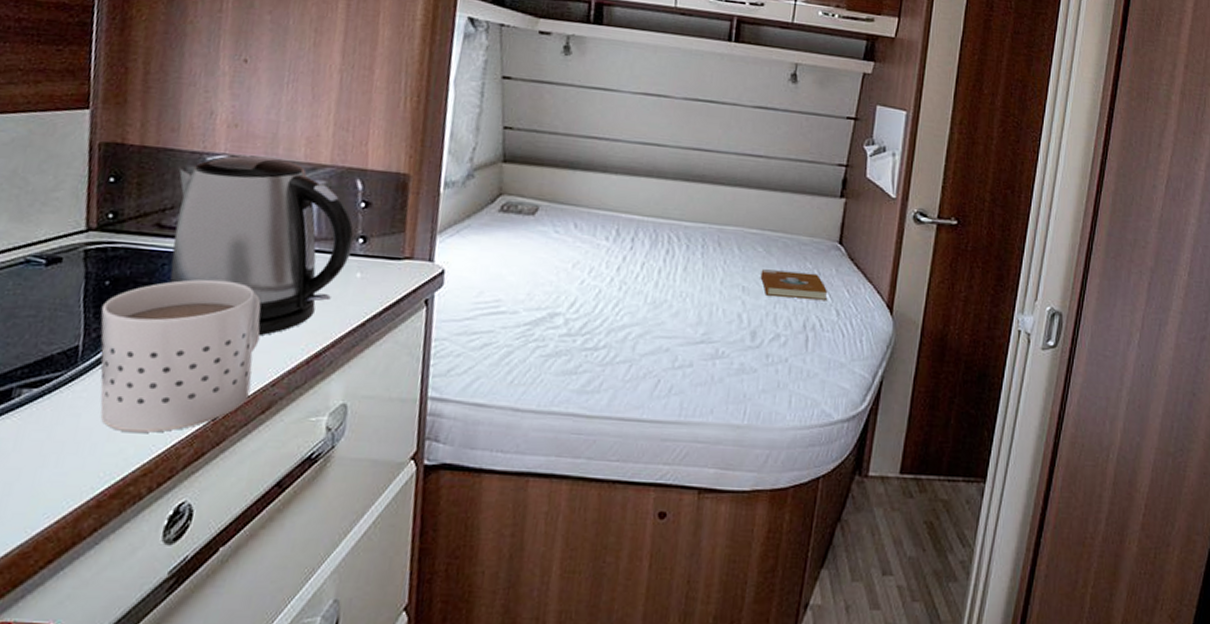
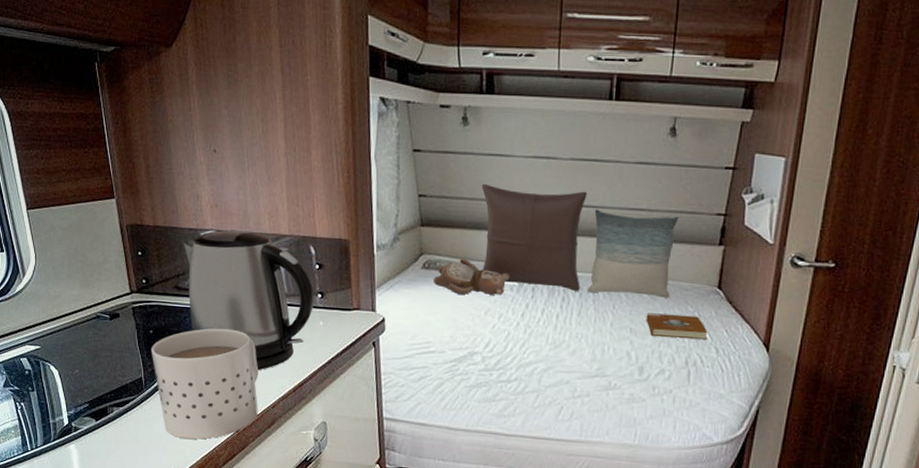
teddy bear: none [511,200,606,246] -> present [433,258,510,295]
pillow: none [573,118,701,243] -> present [481,183,587,291]
pillow: none [695,153,798,253] -> present [586,209,679,298]

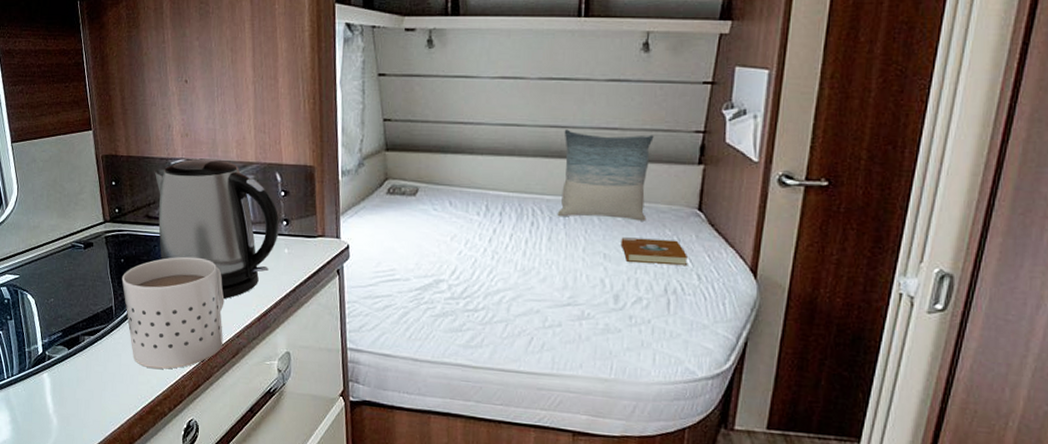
teddy bear: present [433,258,510,295] -> none [397,182,477,221]
pillow: present [481,183,587,291] -> none [446,106,556,215]

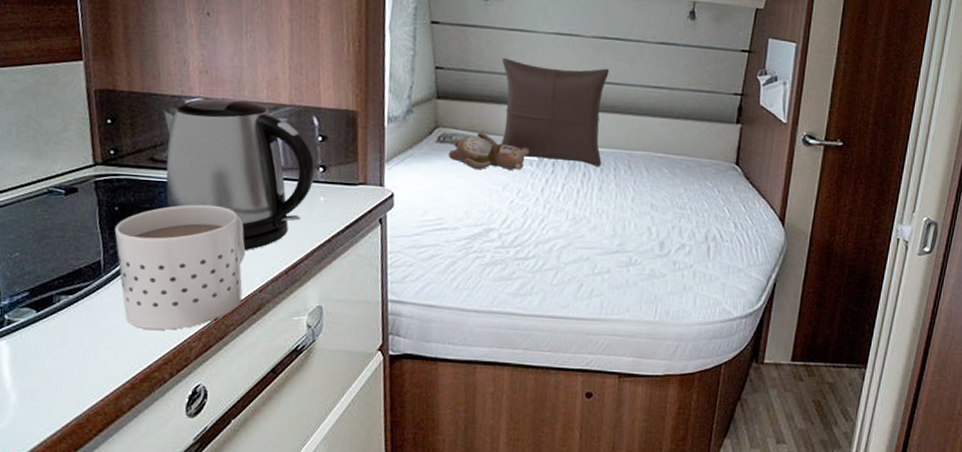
teddy bear: none [397,182,477,221] -> present [447,131,530,170]
pillow: none [446,106,556,215] -> present [500,57,609,167]
pillow: present [557,129,654,221] -> none [608,86,698,174]
book: present [620,237,689,265] -> none [666,188,727,214]

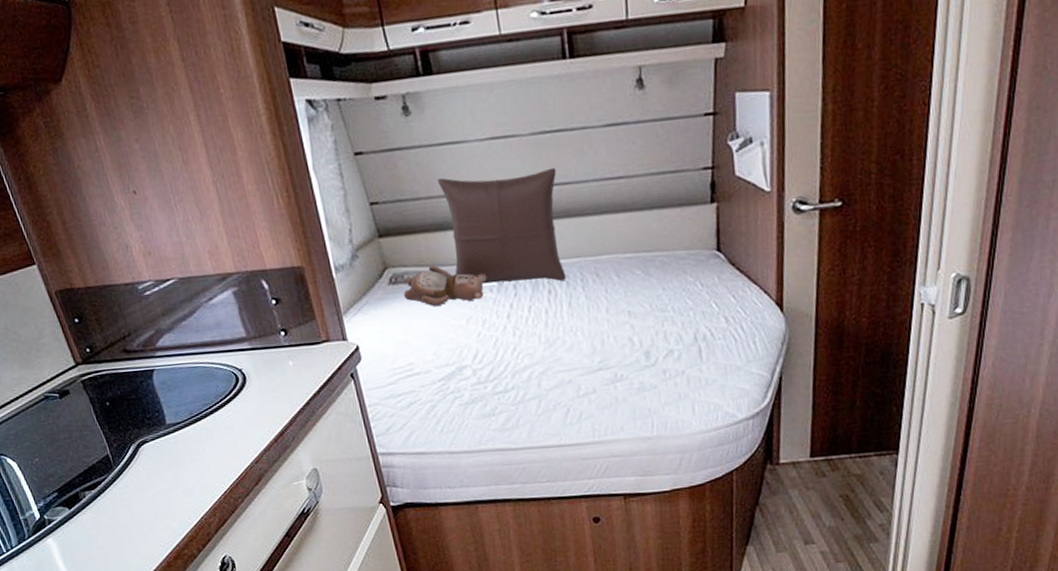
mug: present [114,204,246,330] -> none [111,386,243,512]
kettle: present [163,98,315,251] -> none [121,275,279,426]

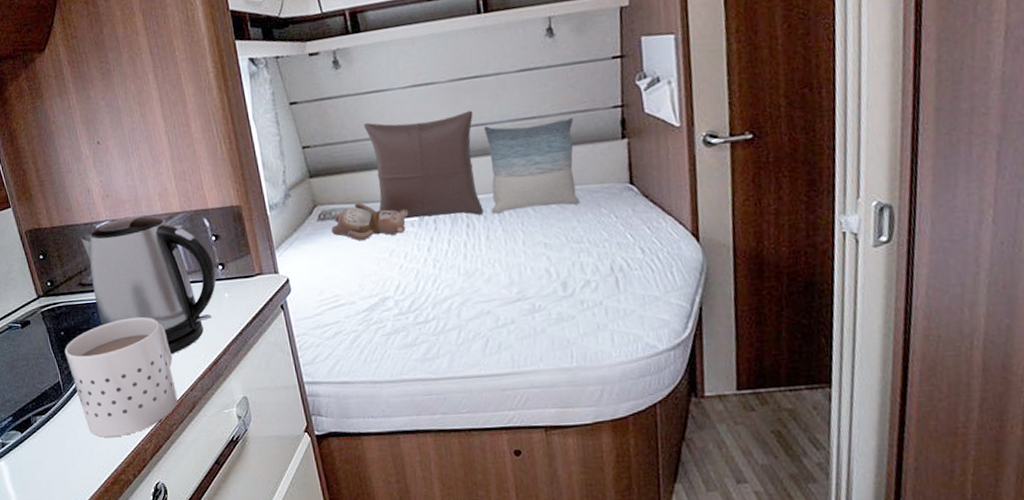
mug: none [111,386,243,512] -> present [64,316,179,437]
kettle: none [121,275,279,426] -> present [80,215,216,355]
pillow: none [567,178,666,280] -> present [483,117,580,214]

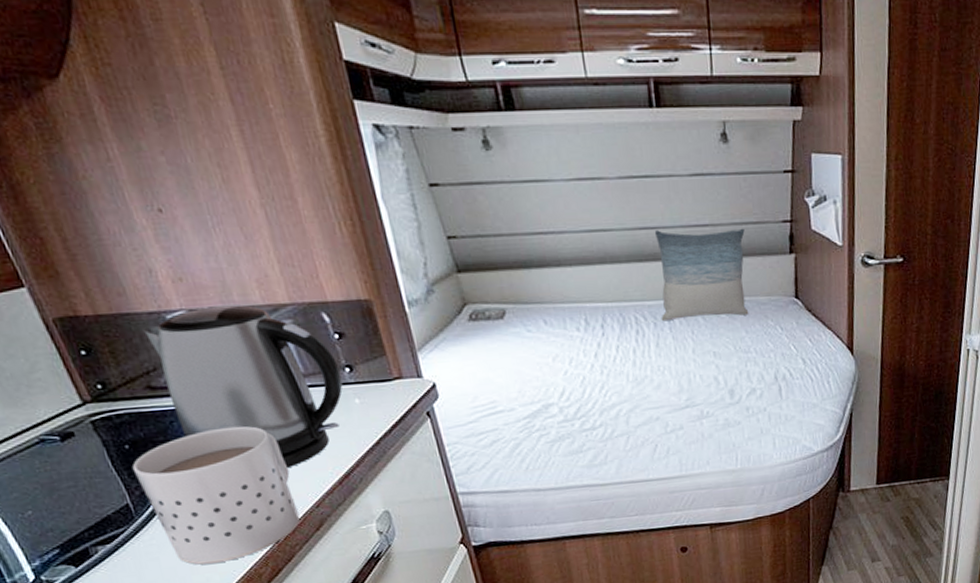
teddy bear: present [330,202,409,240] -> none [484,302,574,344]
pillow: present [363,110,484,220] -> none [520,212,654,323]

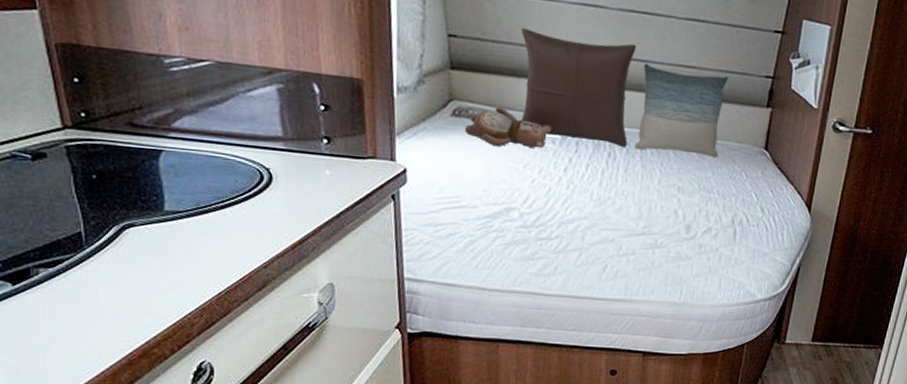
mug: present [132,426,301,565] -> none [94,174,246,306]
kettle: present [143,305,343,469] -> none [139,58,318,226]
teddy bear: none [484,302,574,344] -> present [464,106,552,148]
pillow: none [520,212,654,323] -> present [521,27,637,147]

